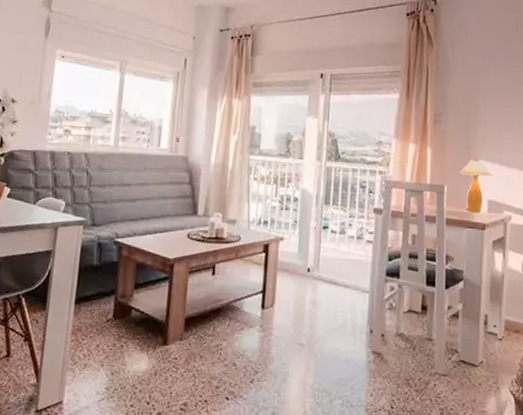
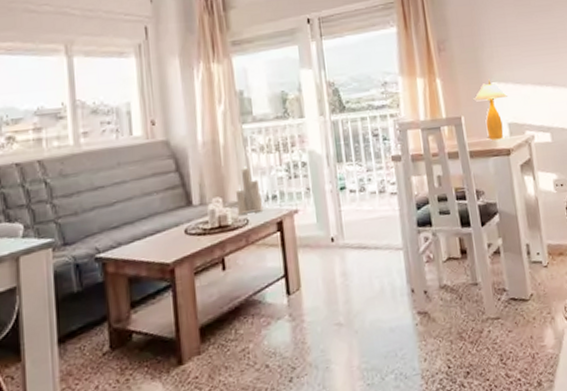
candle: none [232,191,255,233] -> present [235,166,264,215]

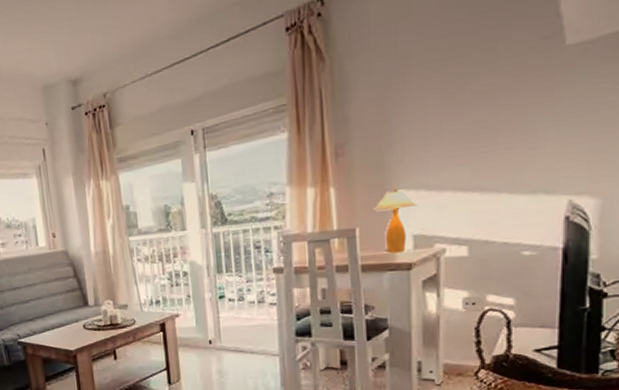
candle: present [235,166,264,215] -> none [123,274,148,316]

